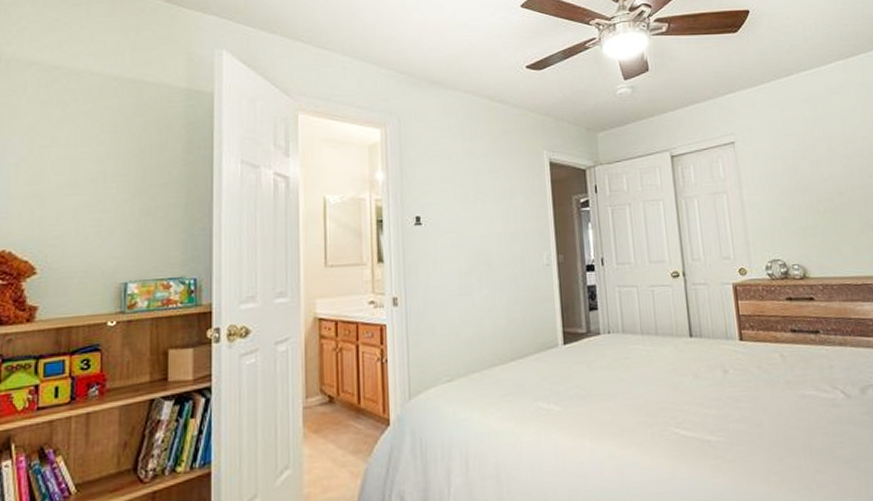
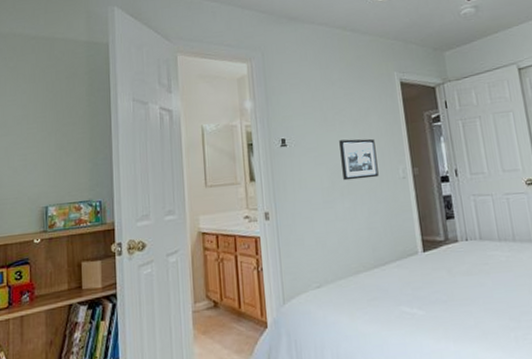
picture frame: none [480,220,521,266] -> present [339,138,379,181]

